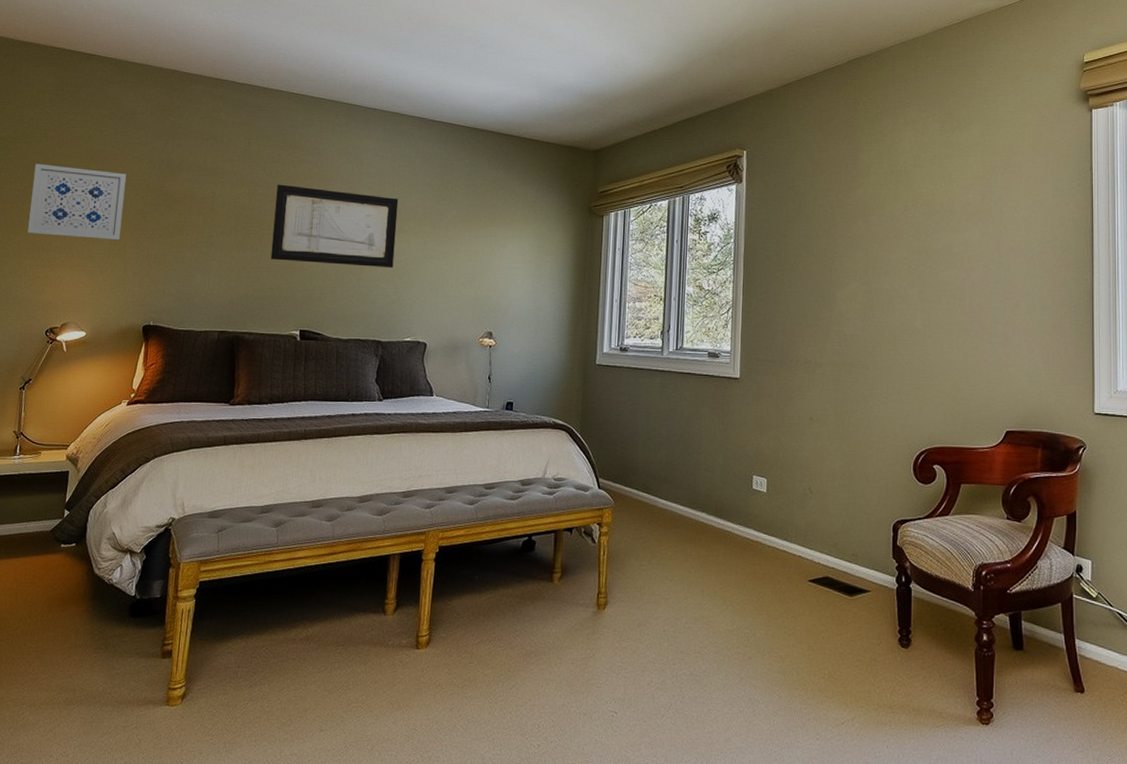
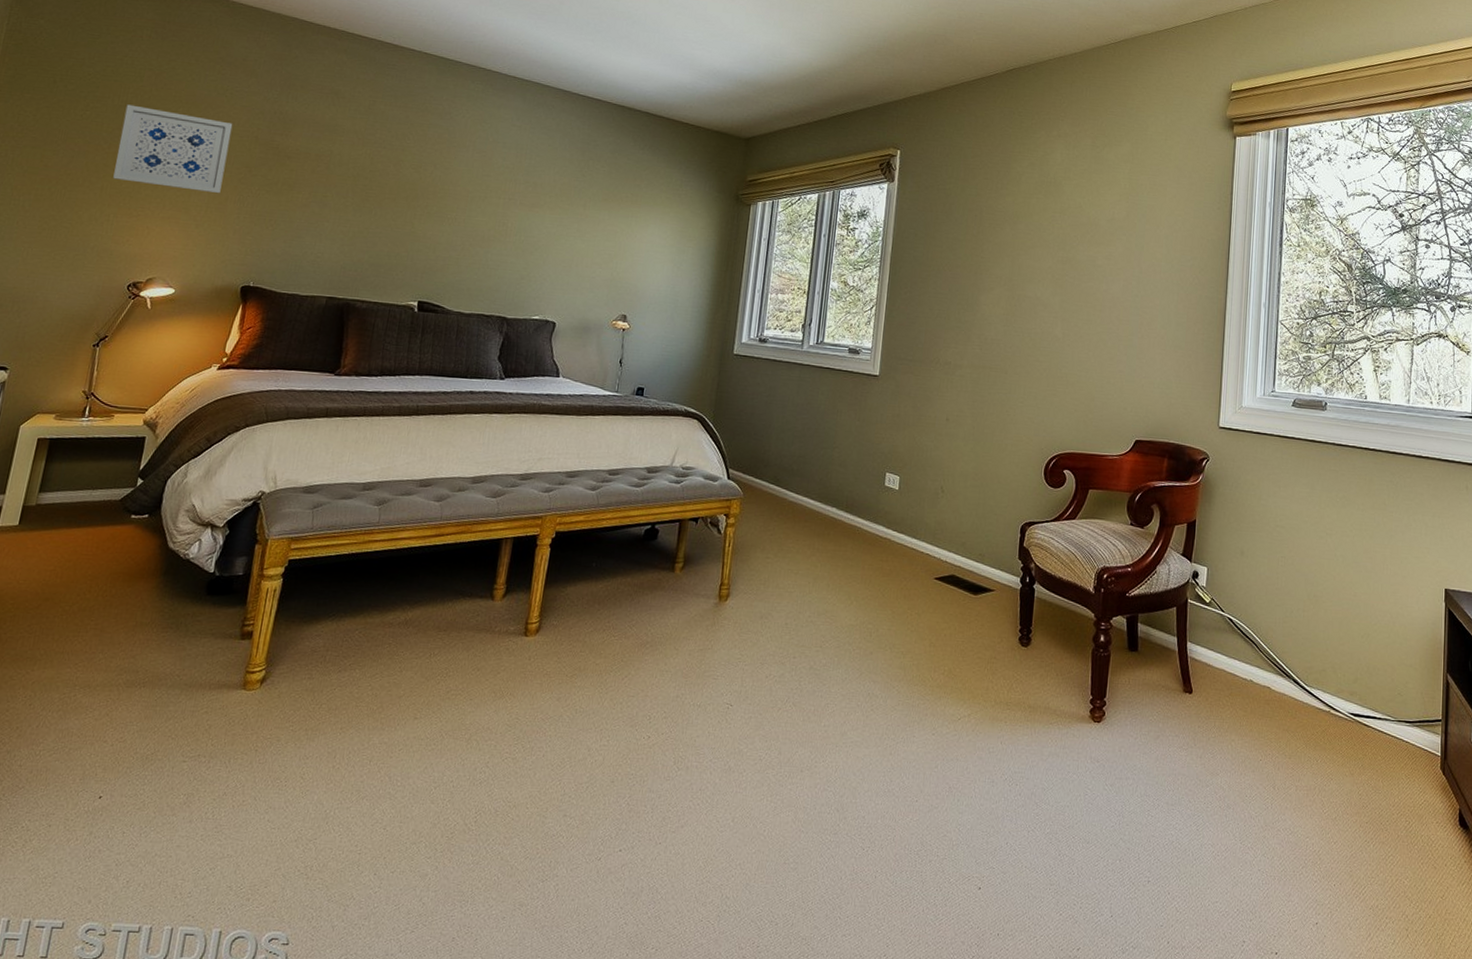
wall art: present [270,184,399,269] -> none [390,147,535,244]

